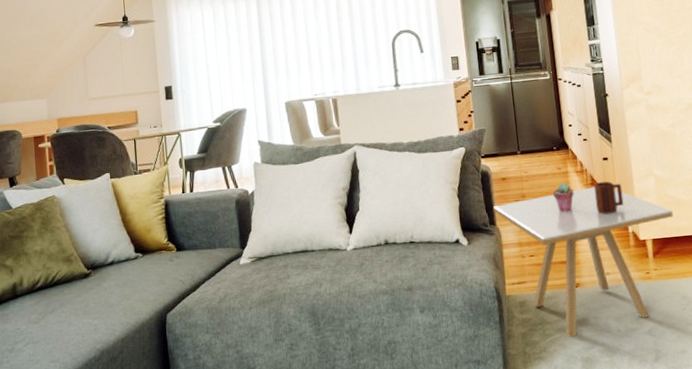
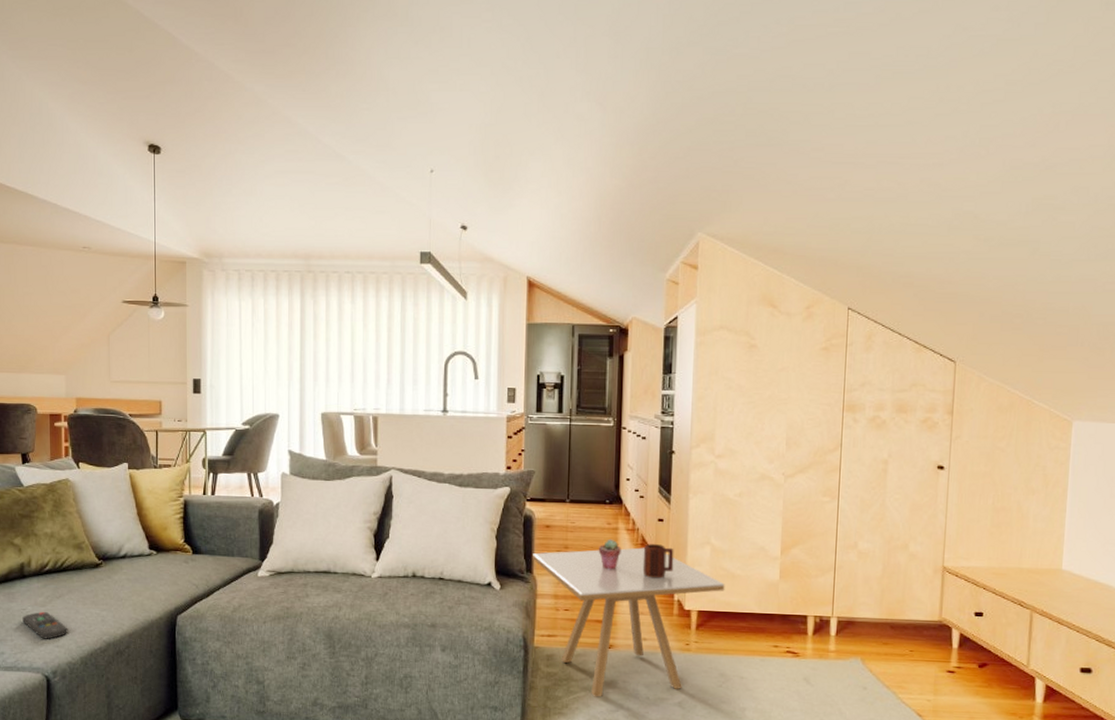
remote control: none [17,328,63,356] -> present [22,612,68,639]

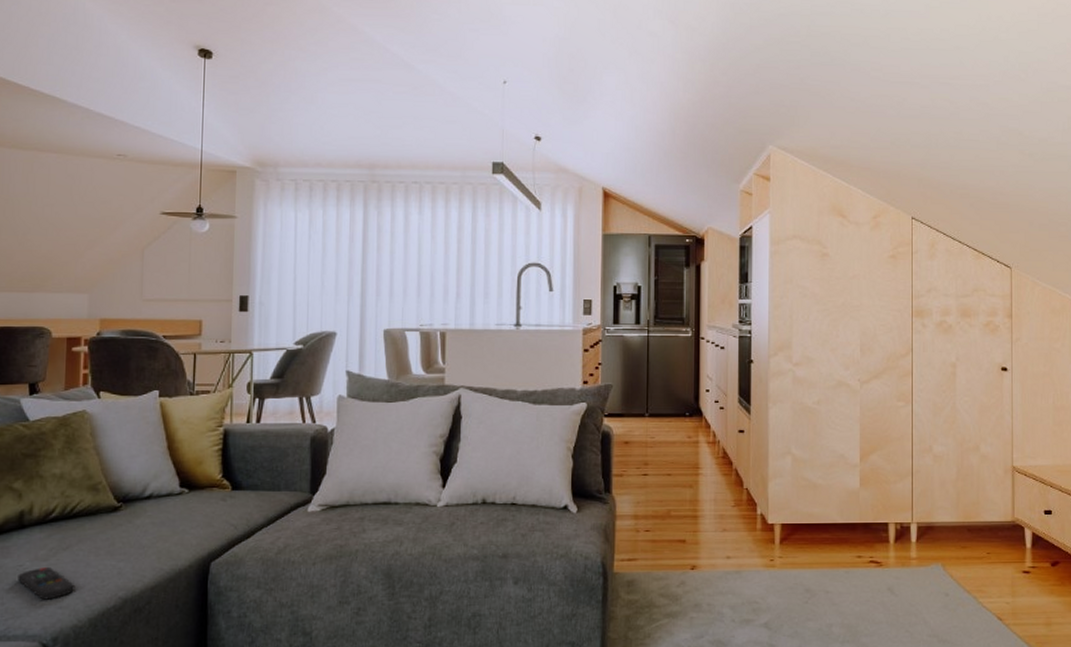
side table: present [533,547,725,697] -> none [611,461,807,624]
potted succulent: present [598,539,621,570] -> none [679,453,702,486]
mug: present [642,544,674,579] -> none [724,457,756,492]

